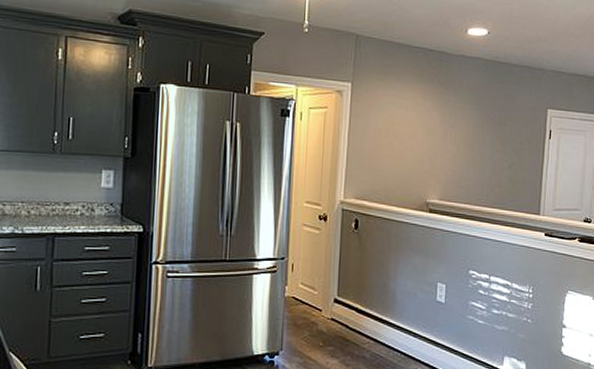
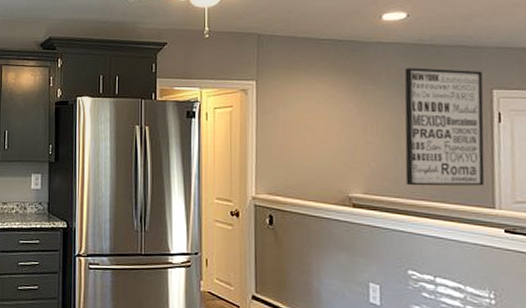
wall art: none [474,83,541,195] -> present [404,68,485,186]

